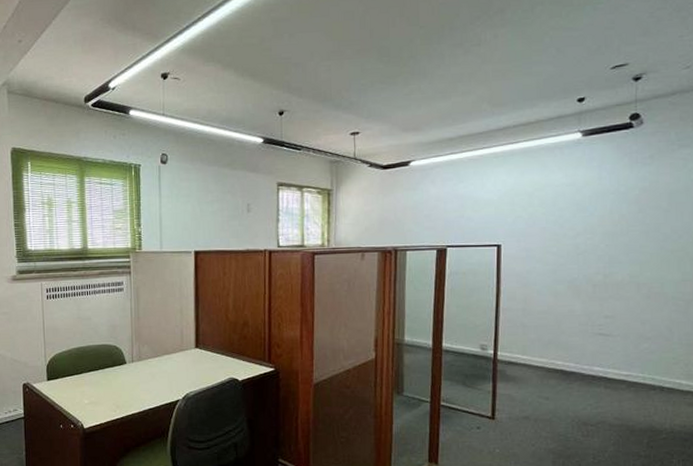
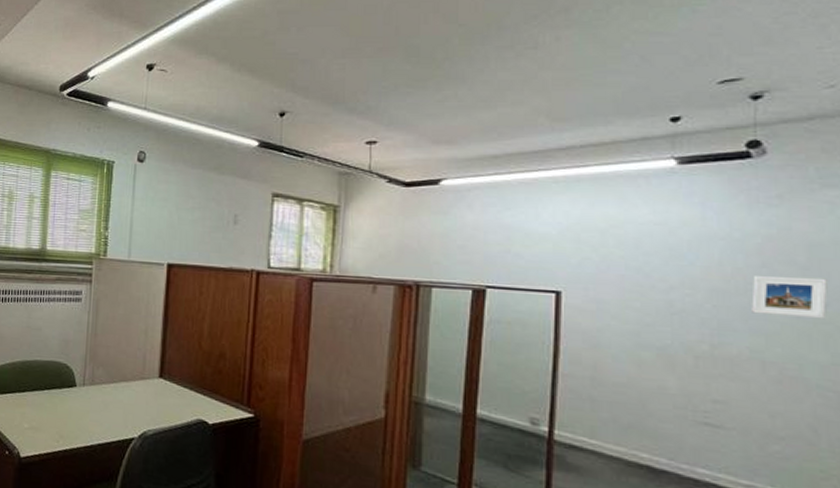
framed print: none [631,217,681,248] -> present [751,275,828,320]

